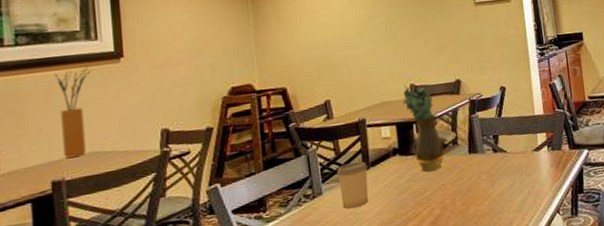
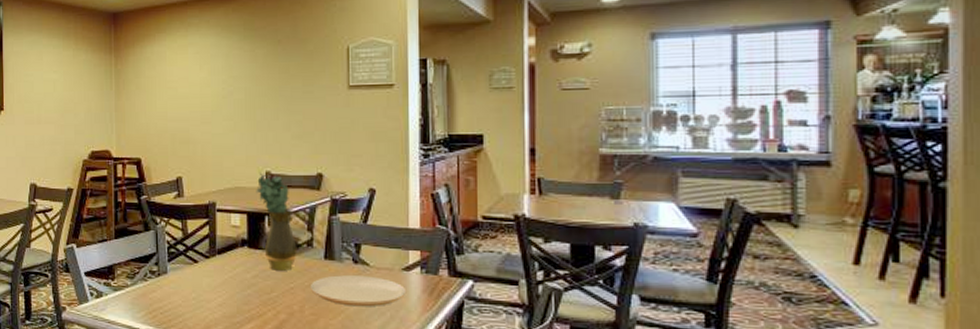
cup: present [336,161,369,209] -> none [182,247,214,293]
plate: none [458,160,539,191] -> present [309,275,407,307]

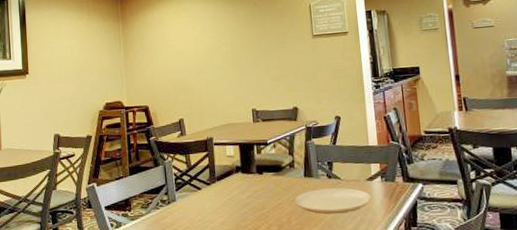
vase: present [256,171,297,271] -> none [245,109,282,190]

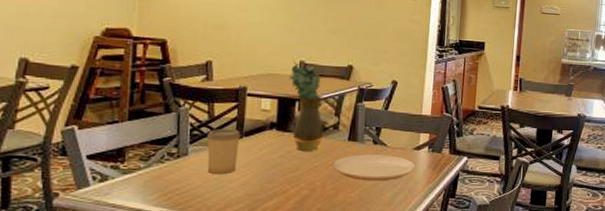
cup: none [187,175,215,216] -> present [206,129,241,174]
vase: none [245,109,282,190] -> present [289,60,324,151]

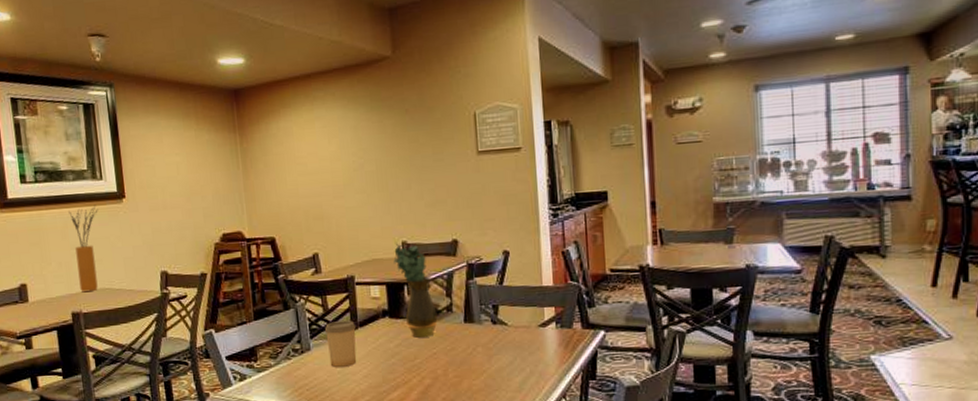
plate: present [333,154,416,181] -> none [452,335,544,366]

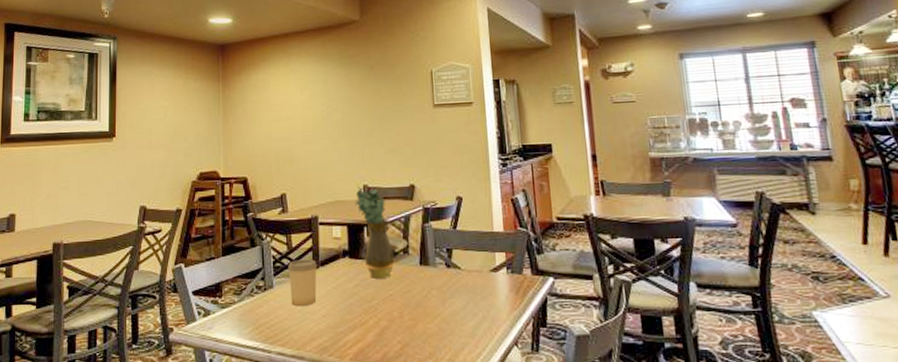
vase: present [69,205,98,293] -> none [63,142,90,224]

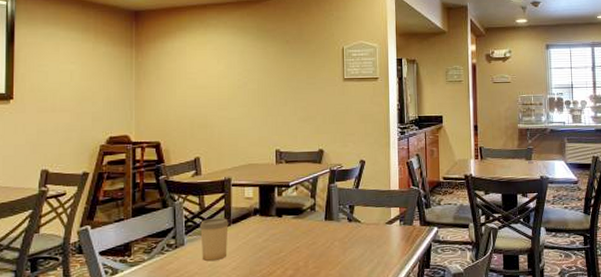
vase: present [355,185,395,279] -> none [267,149,302,233]

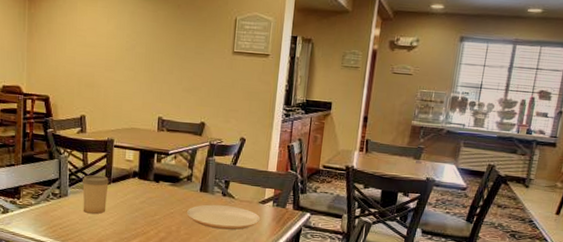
plate: none [313,231,390,258] -> present [186,204,261,230]

